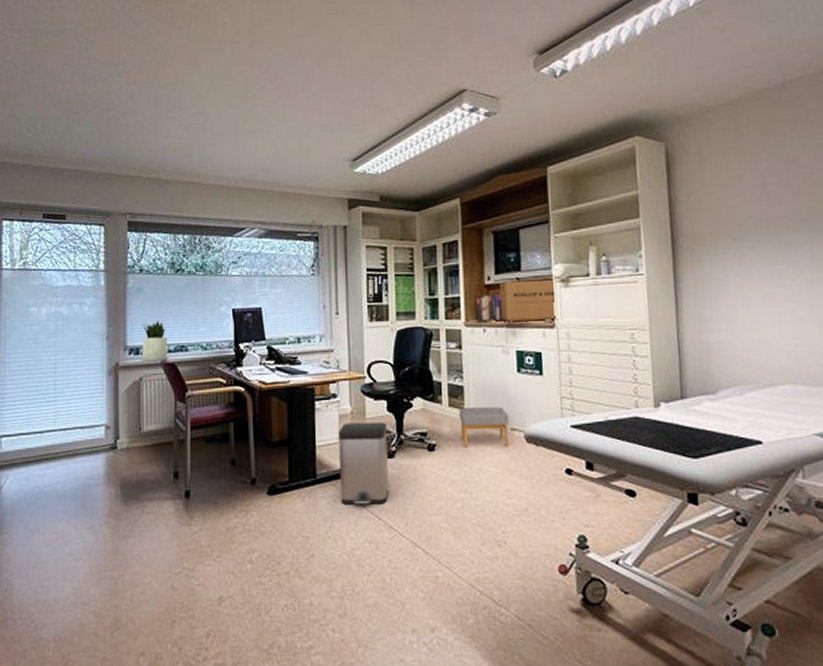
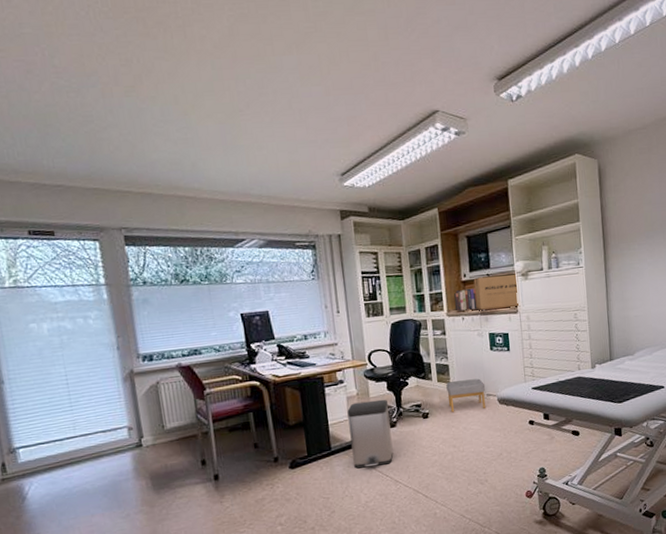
planter: present [140,320,169,362] -> none [152,328,184,367]

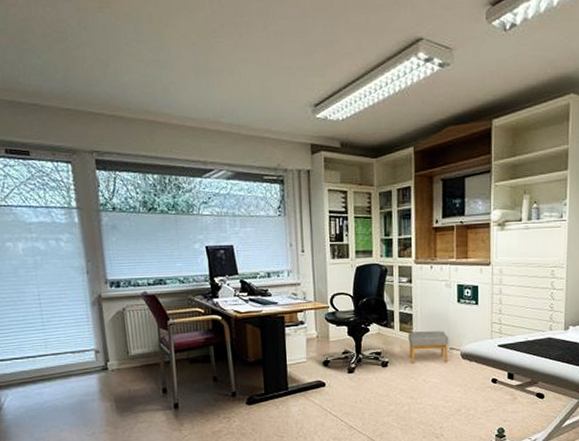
pedal bin: present [347,399,393,469] -> none [306,344,350,411]
books: present [454,287,477,311] -> none [424,235,447,259]
box: present [473,273,521,310] -> none [445,223,494,260]

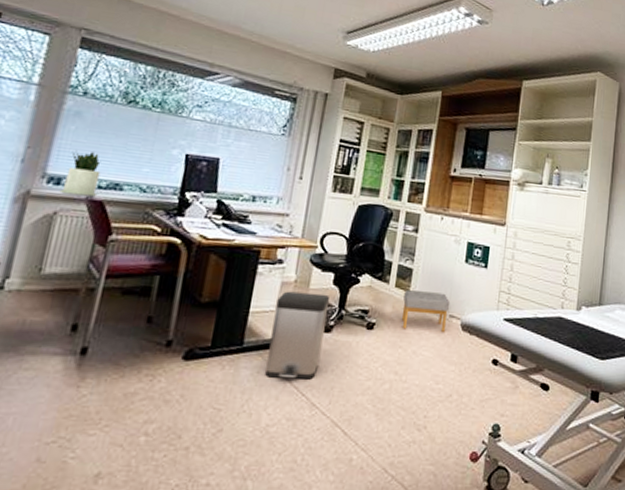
planter: none [120,256,150,294] -> present [59,150,101,197]
pedal bin: none [306,344,350,411] -> present [265,291,331,380]

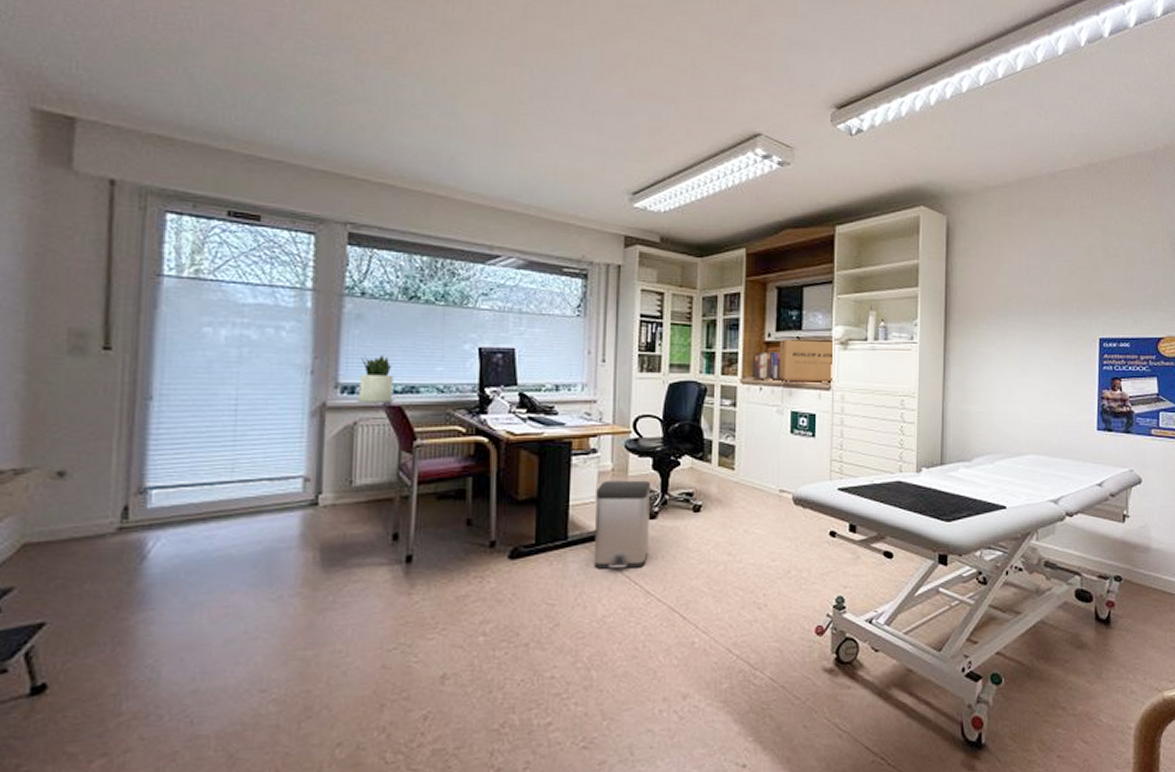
footstool: present [401,290,450,332] -> none [728,468,779,509]
books: none [436,185,464,211] -> present [753,351,781,379]
box: none [459,175,514,220] -> present [779,339,835,383]

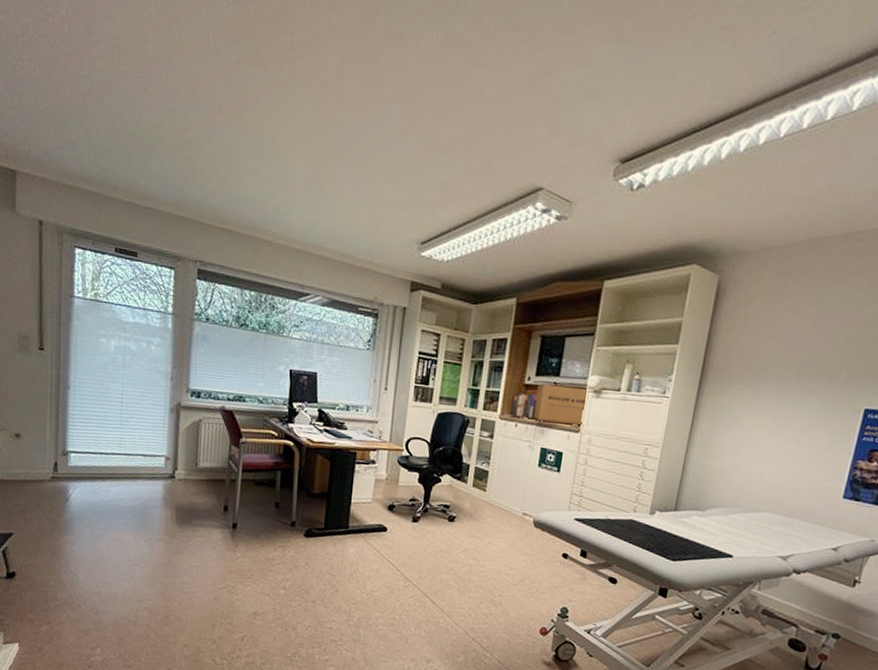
planter: present [355,354,395,403] -> none [200,369,228,407]
pedal bin: present [594,480,651,569] -> none [367,487,417,559]

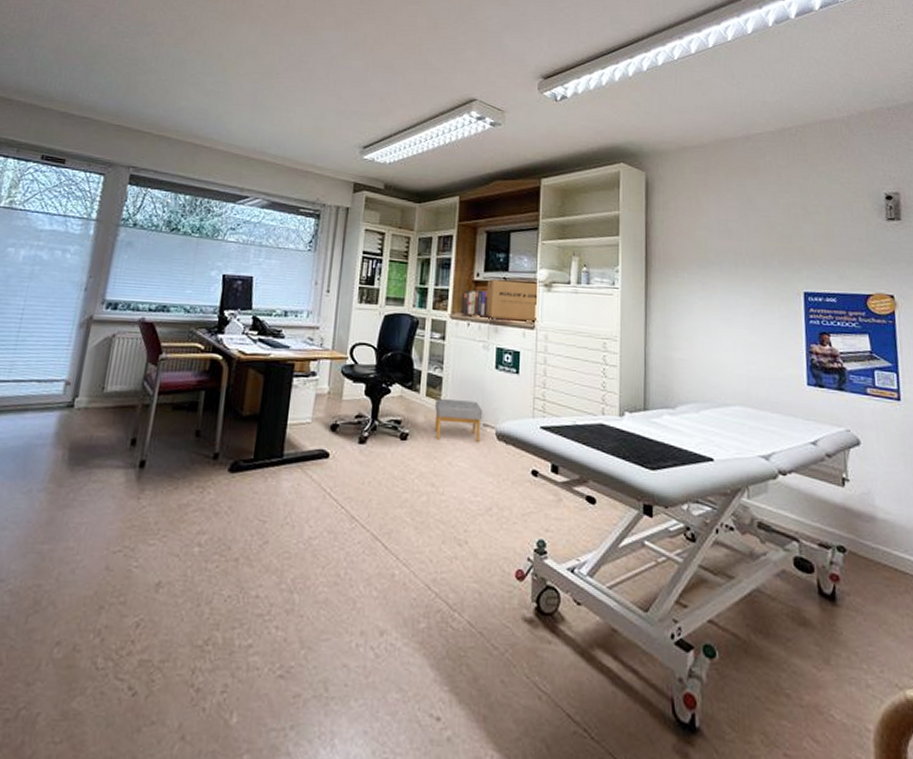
footstool: none [478,489,524,527] -> present [434,399,483,442]

